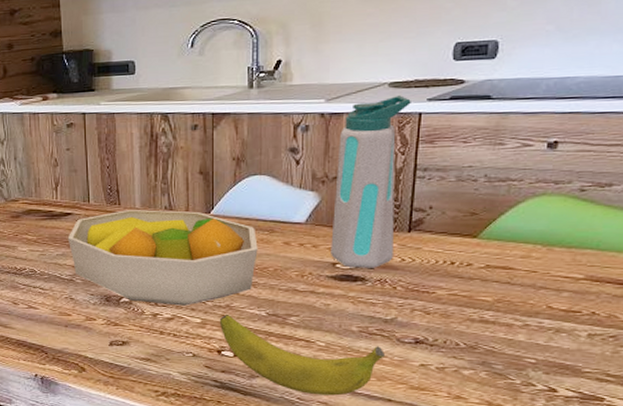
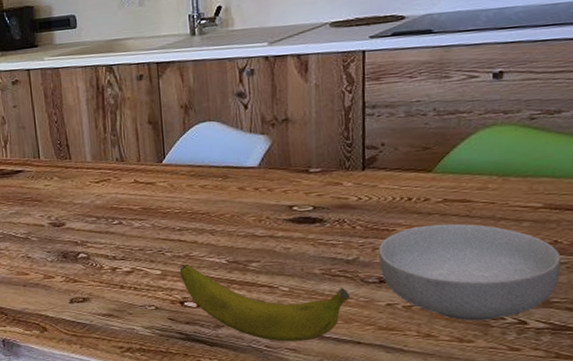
fruit bowl: present [67,210,258,306] -> none [20,161,213,258]
water bottle: present [331,95,411,268] -> none [285,34,354,210]
cereal bowl: none [417,289,597,386] -> present [378,223,562,321]

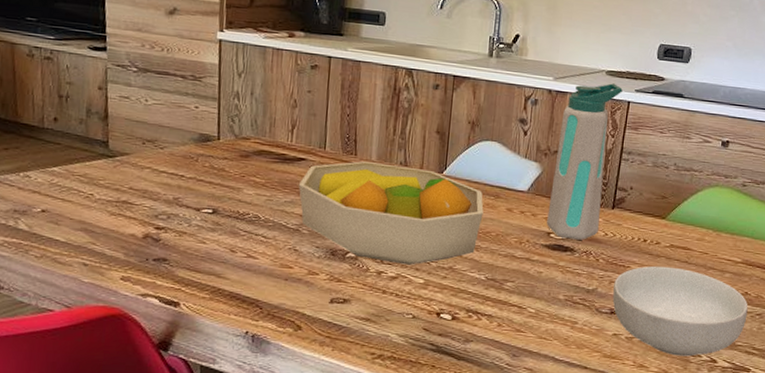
fruit bowl: none [20,161,213,258] -> present [298,161,484,265]
banana: present [179,265,350,342] -> none [441,277,585,362]
water bottle: none [285,34,354,210] -> present [547,83,623,240]

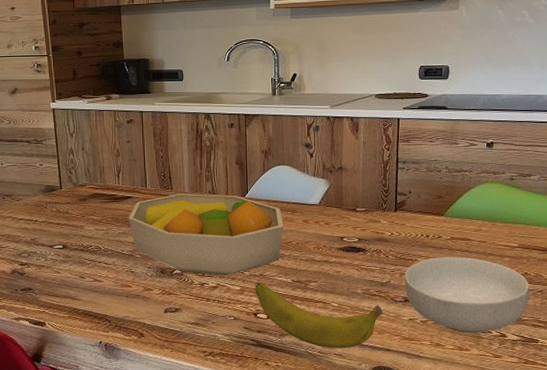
banana: none [441,277,585,362] -> present [254,282,383,349]
water bottle: present [547,83,623,240] -> none [339,105,392,241]

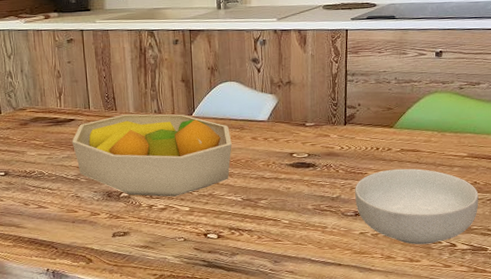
banana: present [254,282,383,349] -> none [204,202,334,266]

